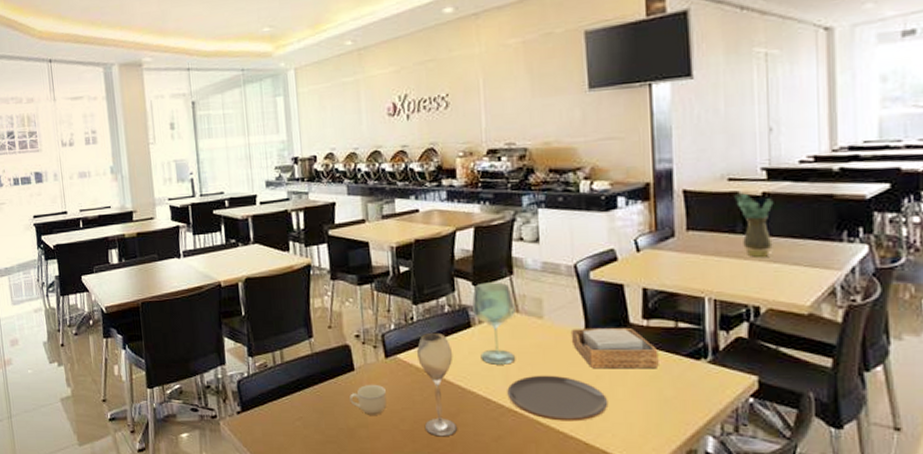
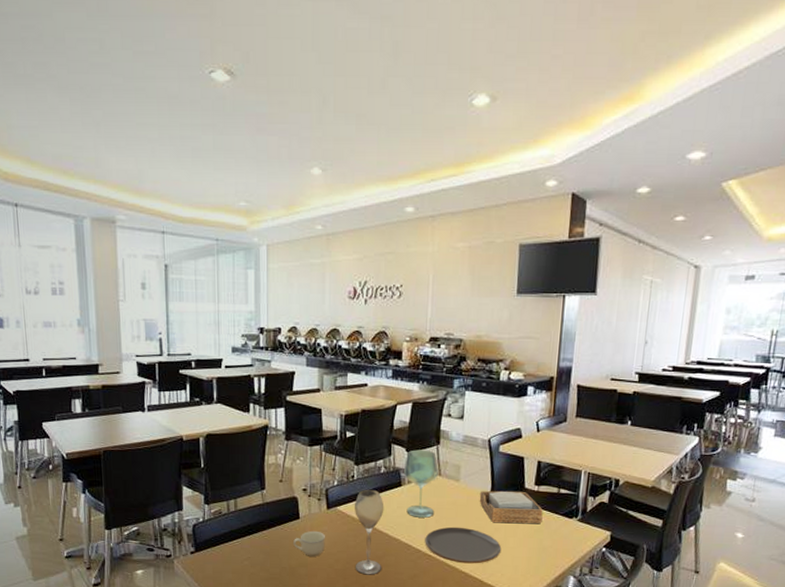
vase: present [734,190,774,257] -> none [613,388,641,442]

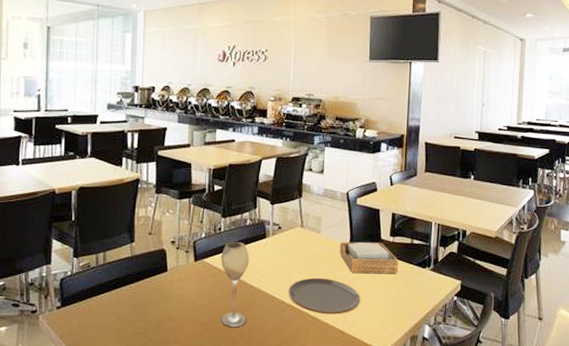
cup: present [292,530,325,557] -> none [159,283,192,310]
wine glass: present [403,449,439,518] -> none [268,202,302,269]

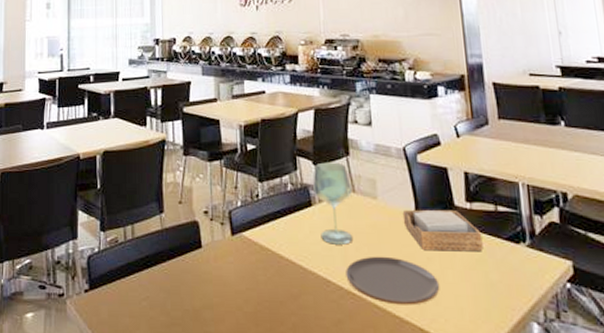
wineglass: present [221,241,250,328] -> none [262,210,298,320]
wine glass: none [268,202,302,269] -> present [312,162,353,245]

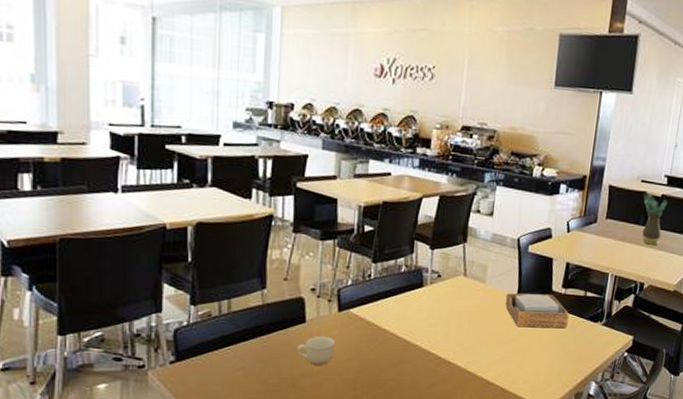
cup: none [195,262,232,296] -> present [296,336,335,365]
wine glass: present [312,162,353,245] -> none [426,247,465,321]
plate: present [346,256,440,305] -> none [445,331,525,371]
vase: none [535,85,573,146] -> present [642,190,668,245]

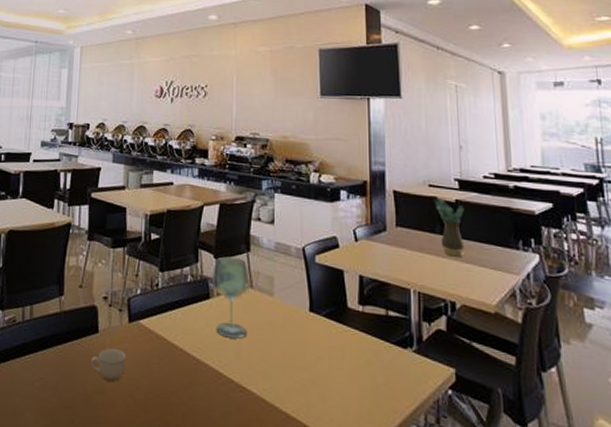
wine glass: none [426,247,465,321] -> present [211,256,251,339]
napkin holder: present [505,293,569,329] -> none [297,309,372,354]

